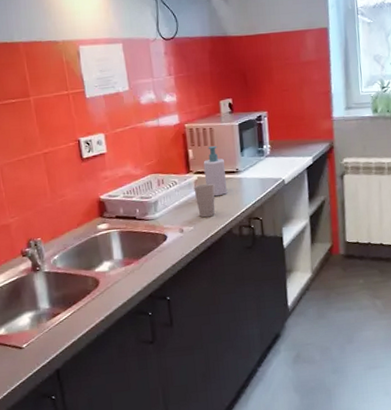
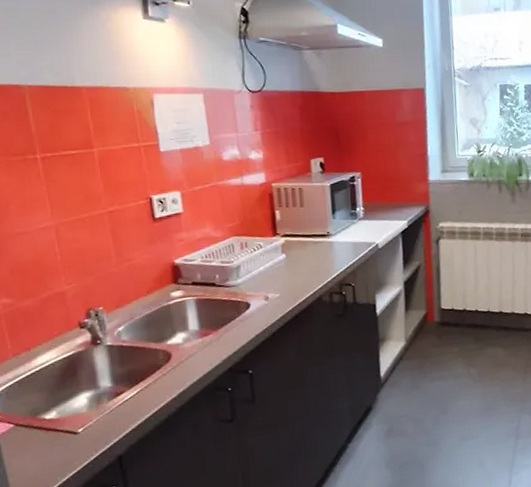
cup: present [193,184,215,218] -> none [280,248,304,284]
soap bottle: present [203,146,227,197] -> none [291,207,317,261]

